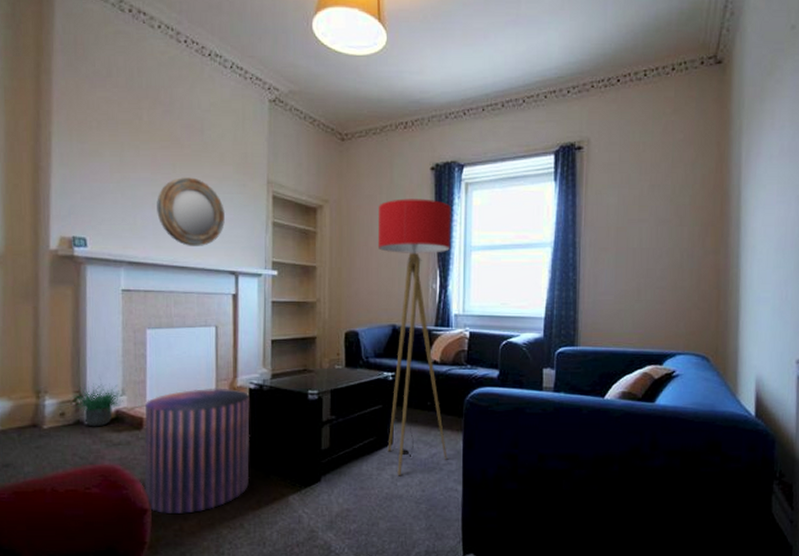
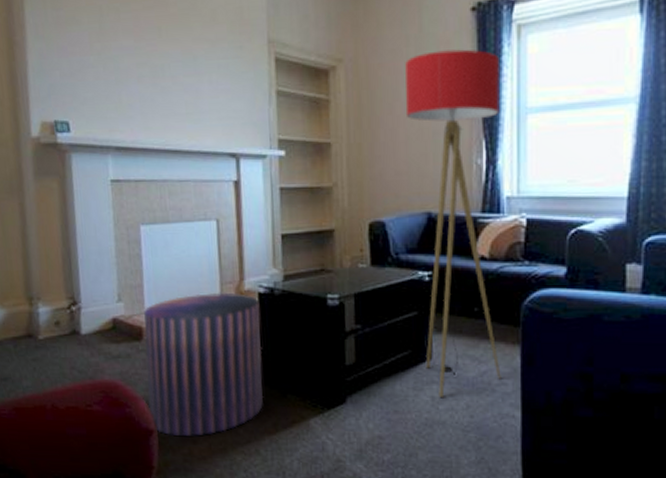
potted plant: present [70,379,123,427] -> none [64,284,120,338]
home mirror: present [157,177,225,246] -> none [142,42,221,126]

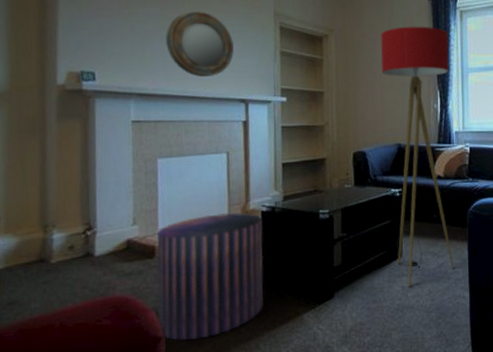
home mirror: none [142,42,221,126] -> present [166,11,234,77]

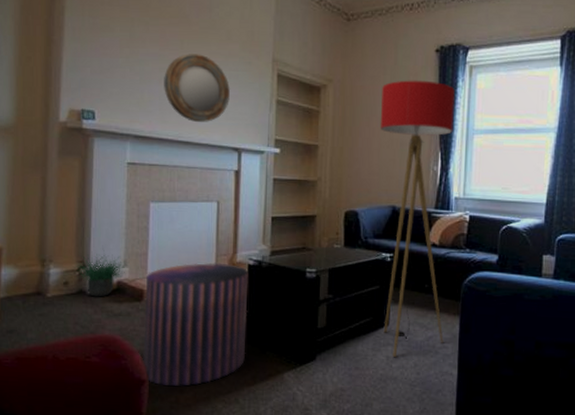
potted plant: none [79,210,134,258] -> present [74,250,125,297]

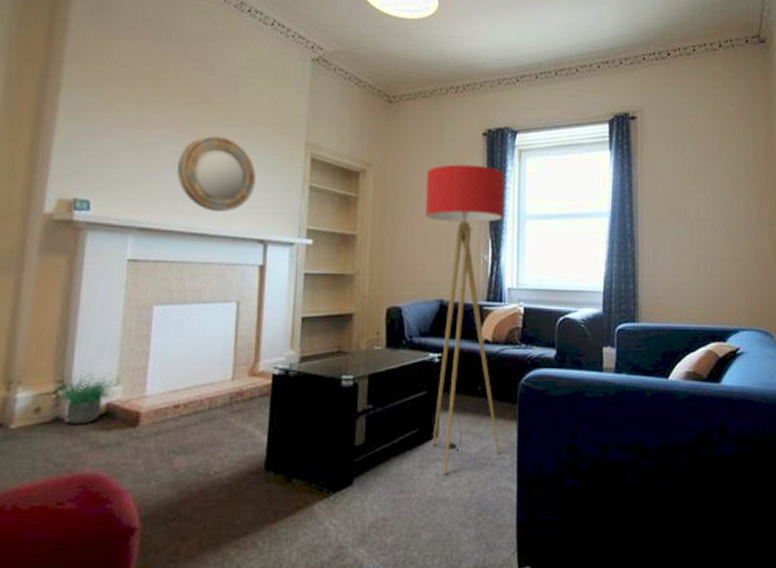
pouf: present [143,262,248,386] -> none [134,374,273,534]

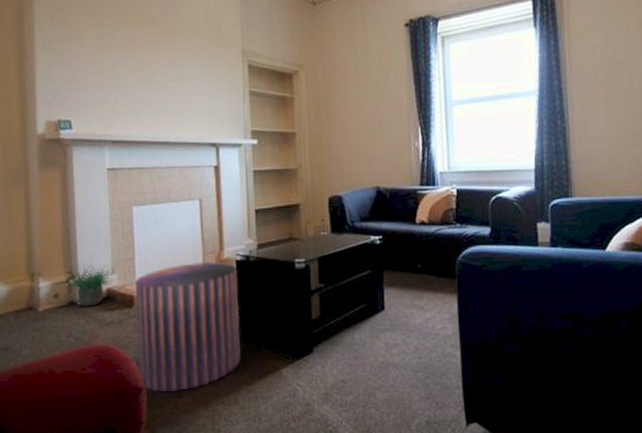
pouf: none [134,374,273,534] -> present [135,261,242,393]
home mirror: present [177,136,256,211] -> none [136,53,203,121]
floor lamp: present [425,164,504,474] -> none [354,56,443,343]

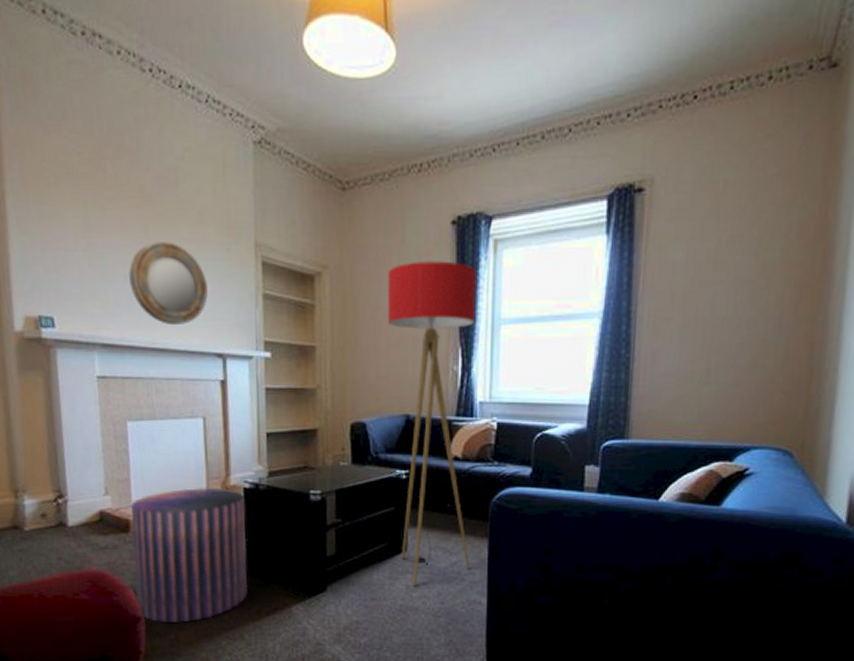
potted plant: present [63,259,114,307] -> none [51,477,107,529]
home mirror: none [136,53,203,121] -> present [129,242,208,325]
floor lamp: none [354,56,443,343] -> present [387,261,476,586]

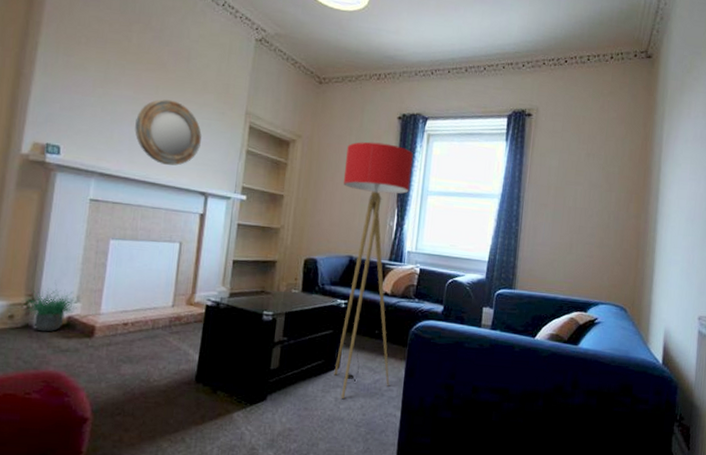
potted plant: none [51,477,107,529] -> present [21,285,78,332]
pouf: present [131,487,248,623] -> none [87,302,206,425]

